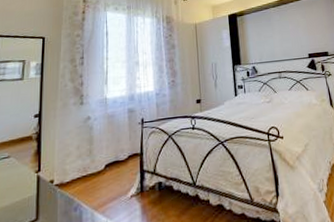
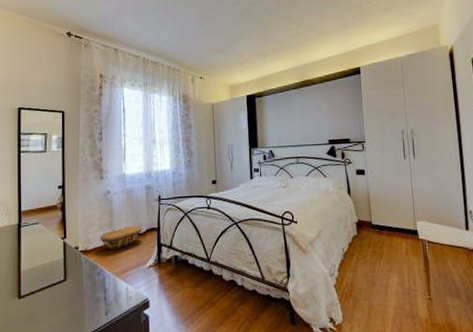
basket: none [78,152,123,180] -> present [100,226,142,249]

